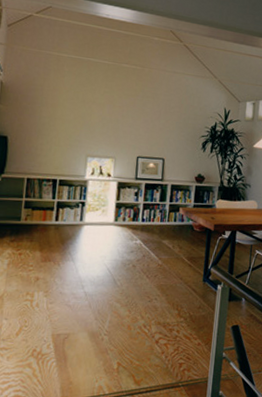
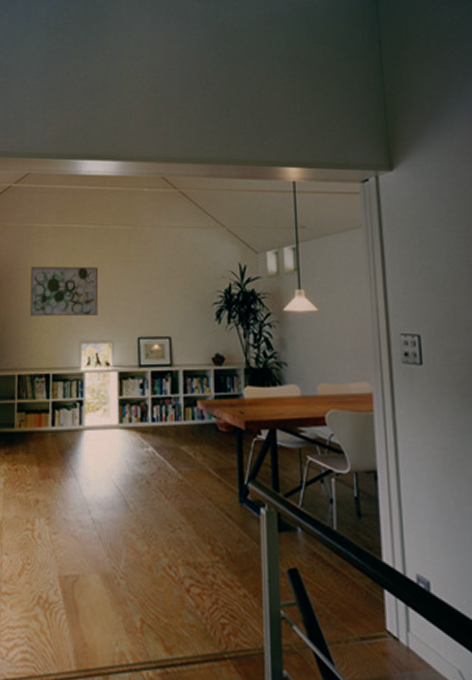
wall art: none [42,89,109,136] -> present [29,267,99,317]

